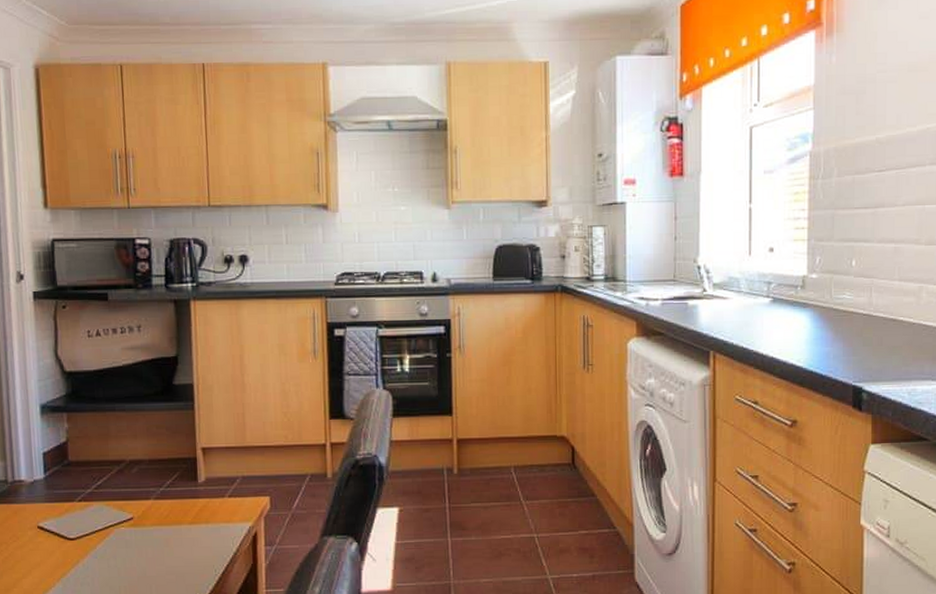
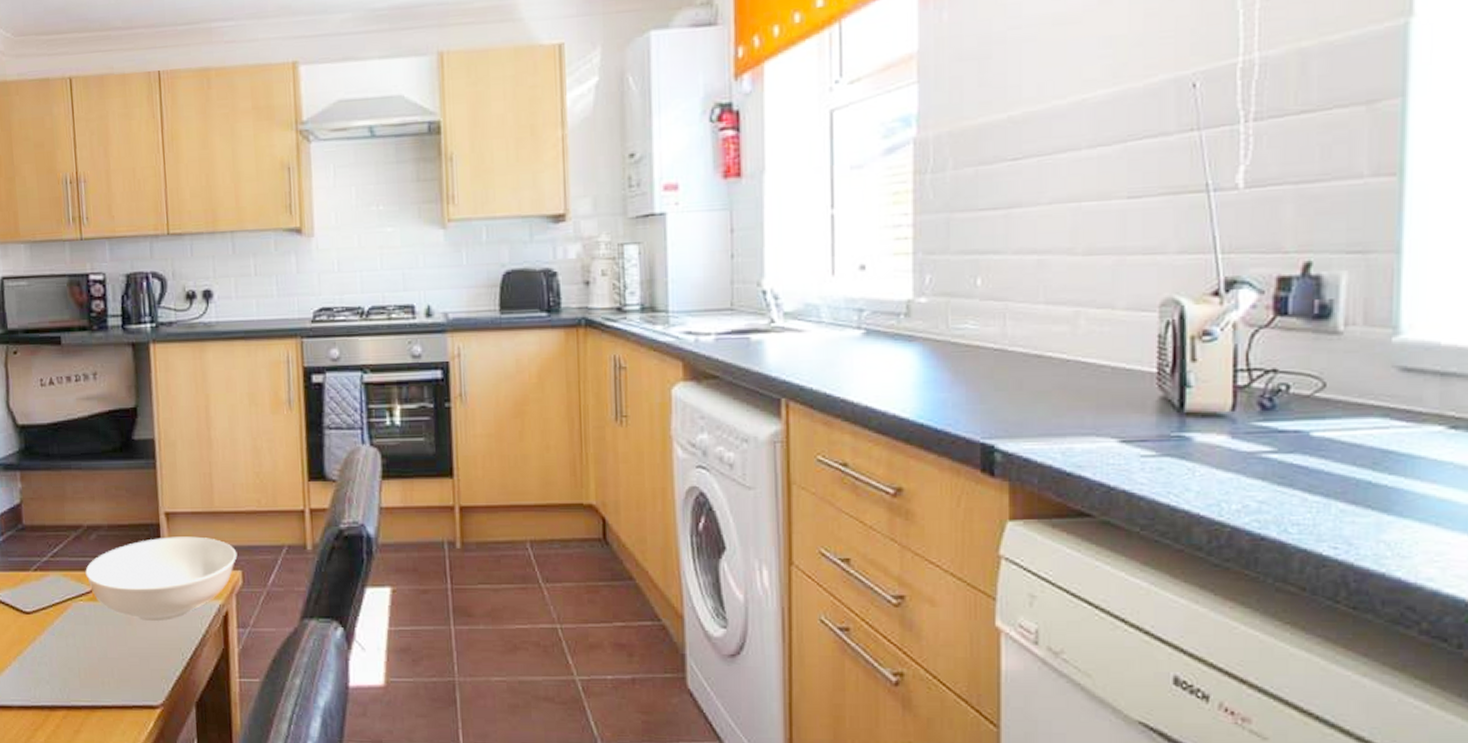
bowl: none [127,468,266,543] -> present [85,536,238,622]

